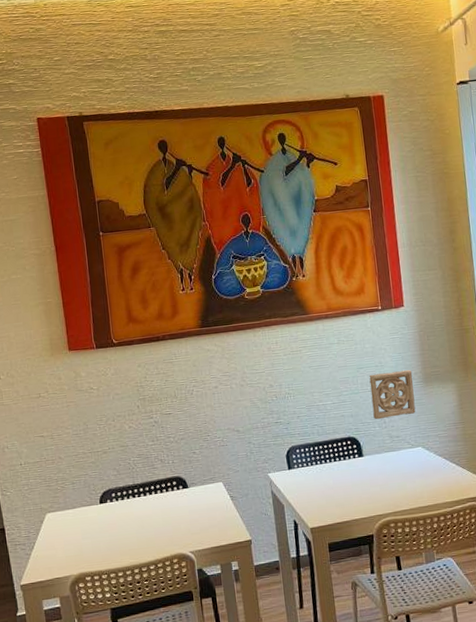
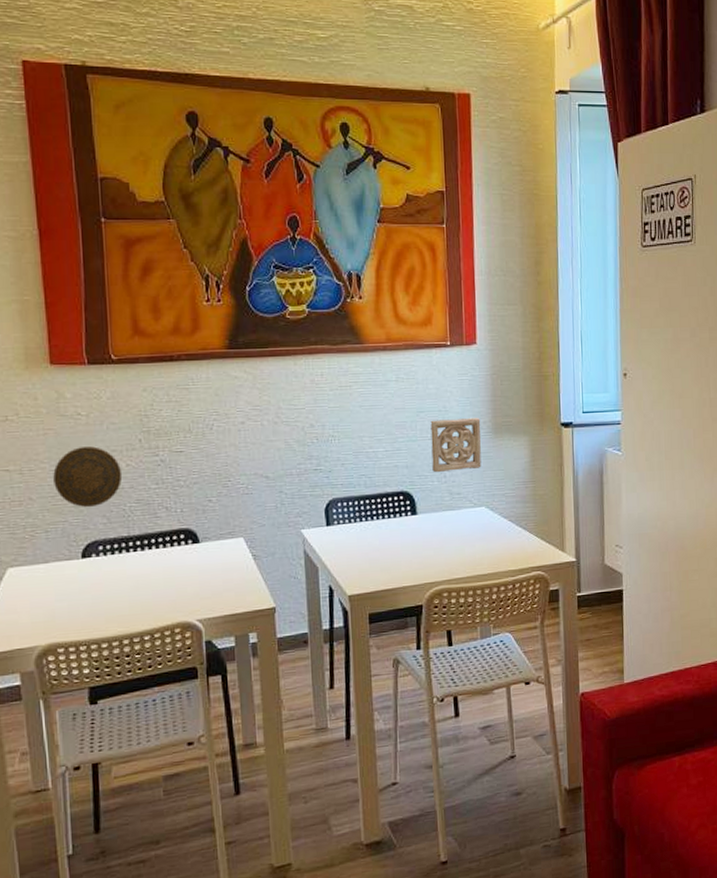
decorative plate: none [75,413,127,463] -> present [53,446,123,508]

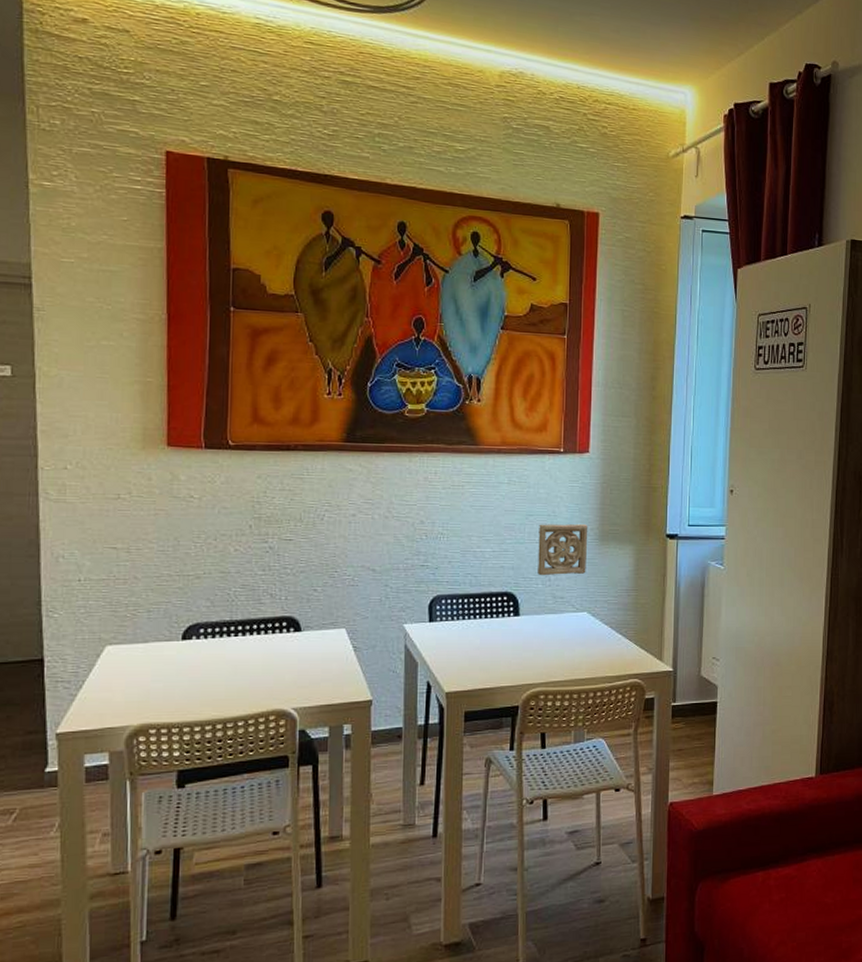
decorative plate: present [53,446,123,508] -> none [160,529,230,590]

